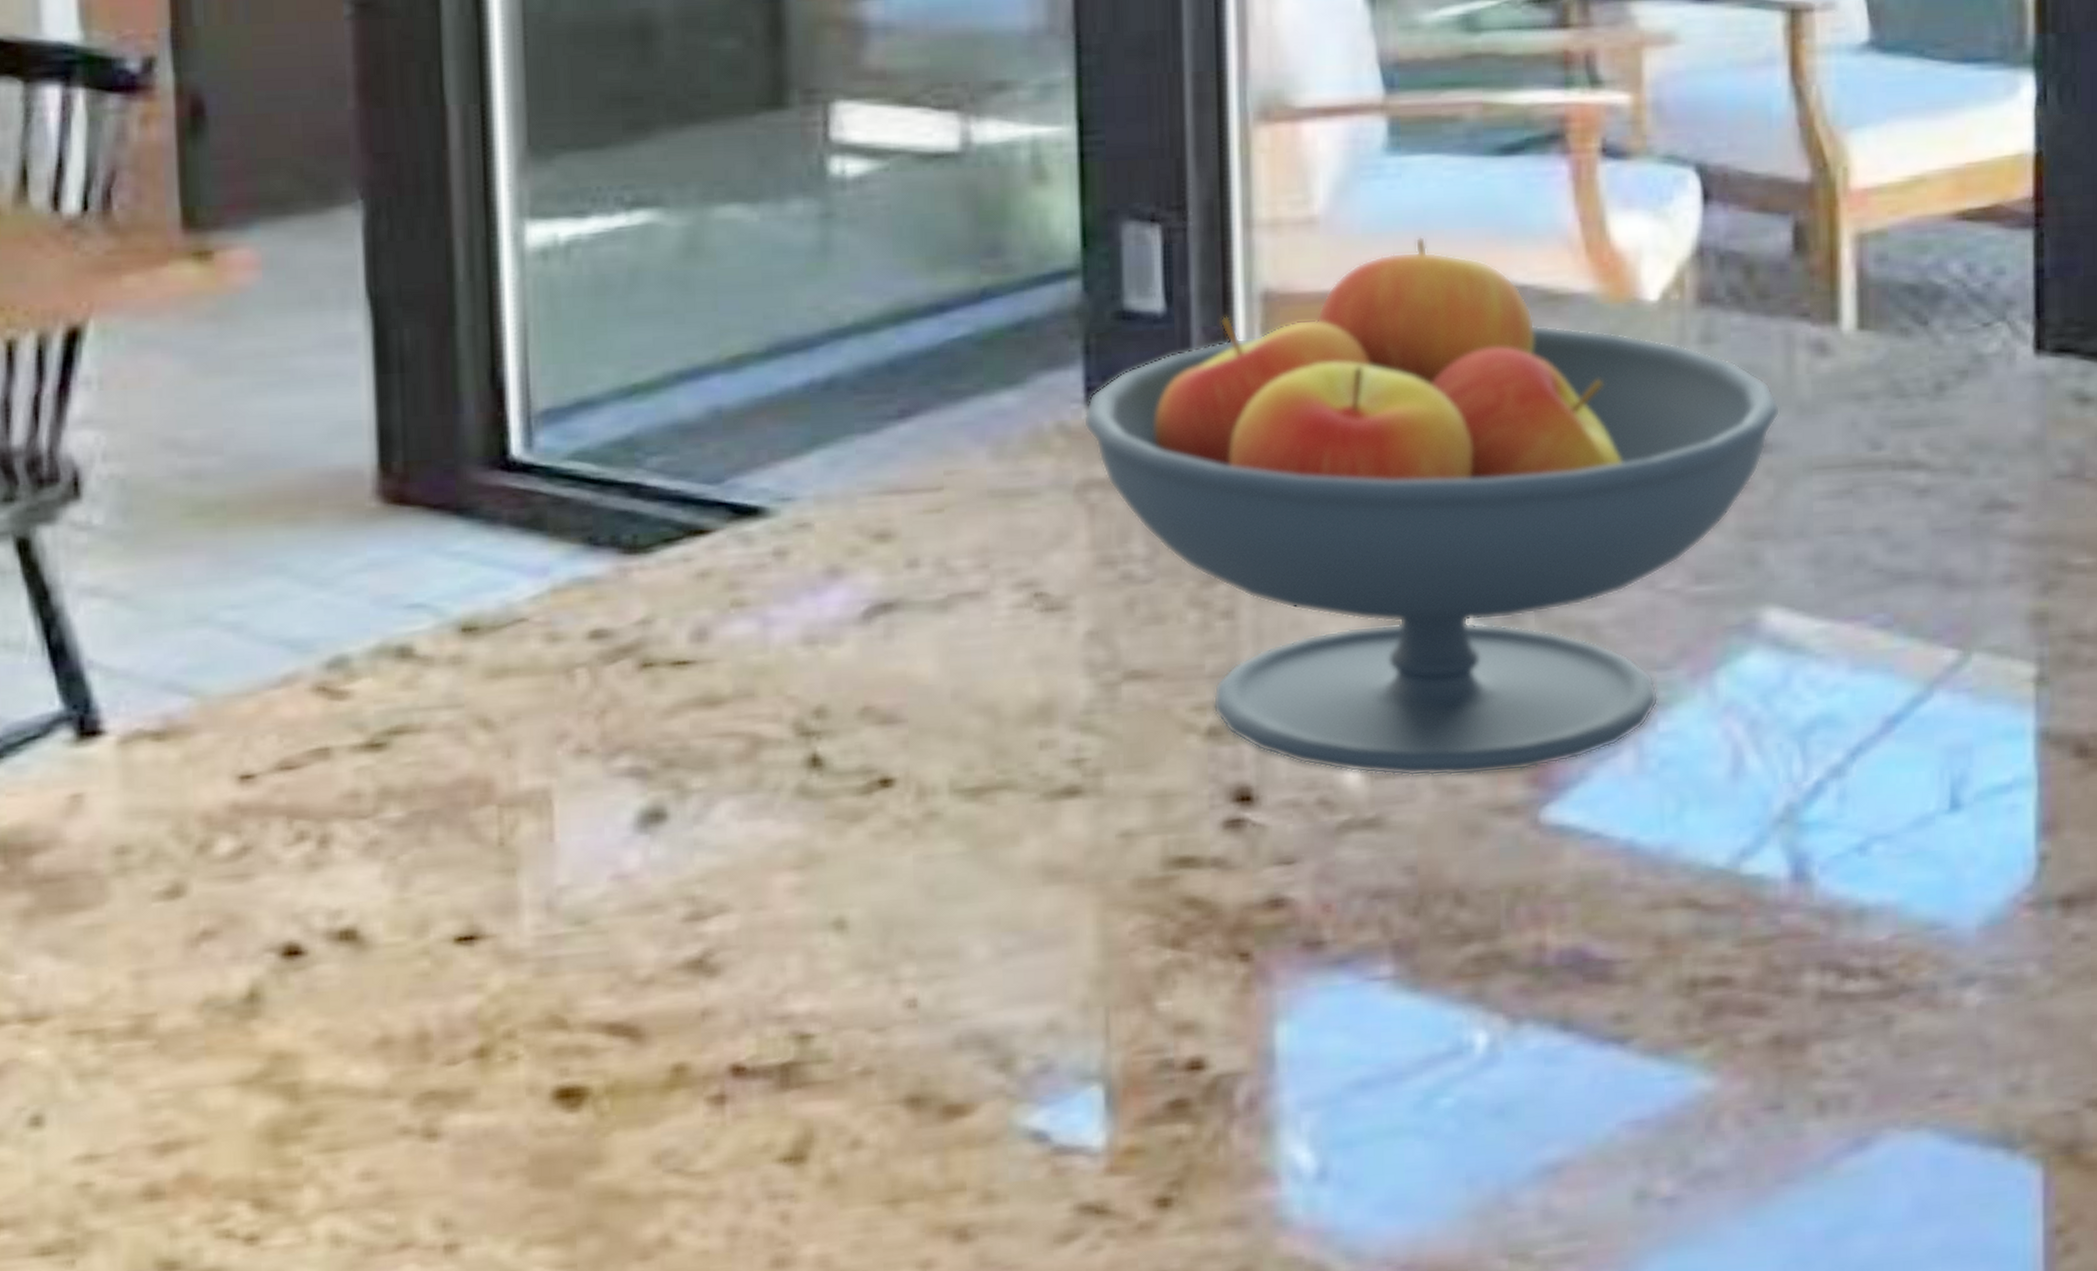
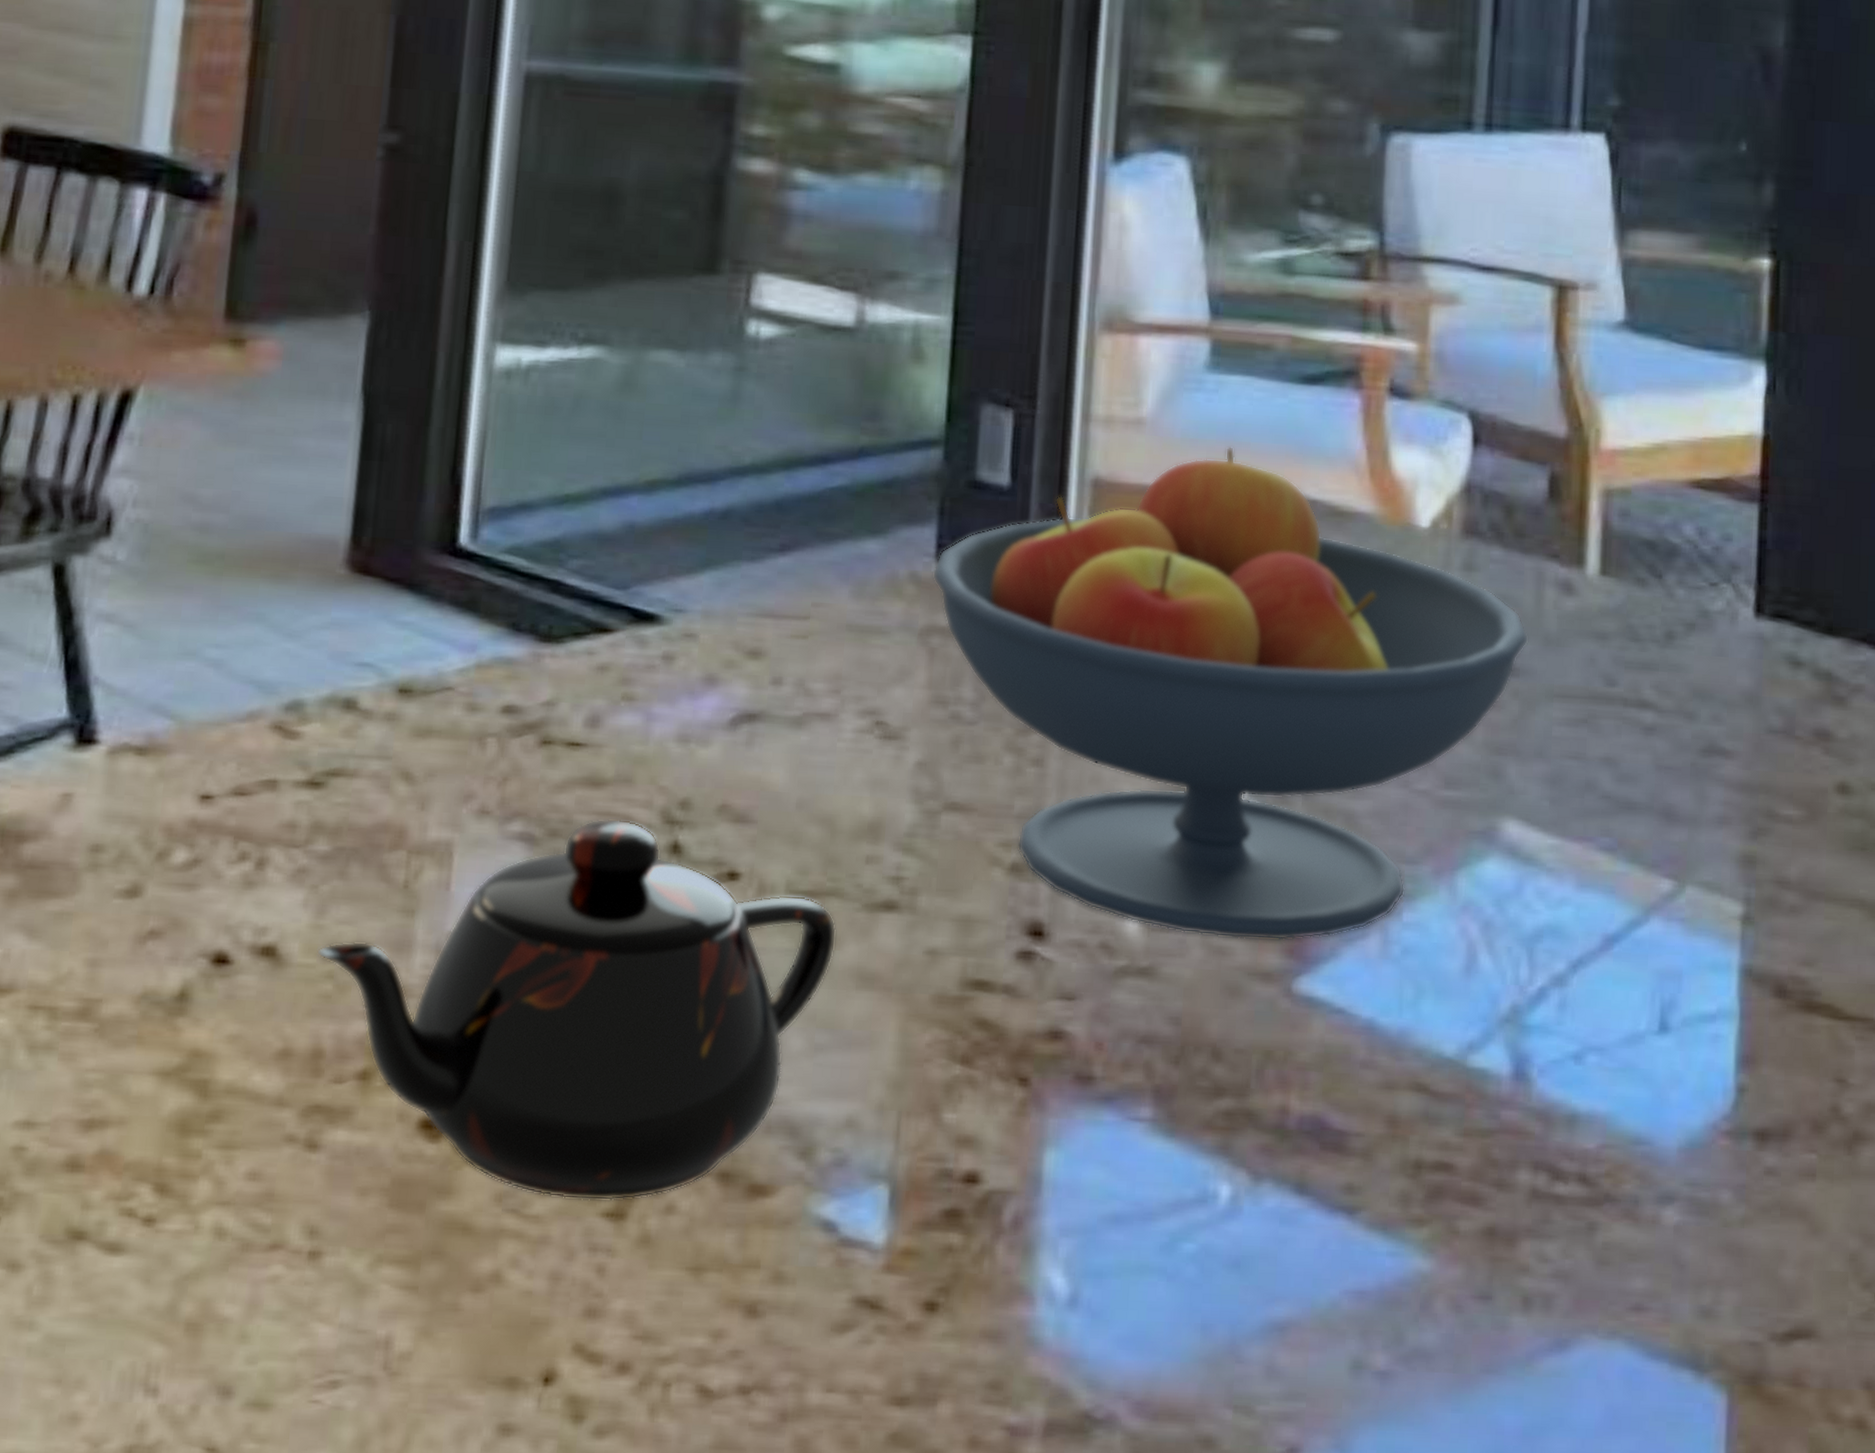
teapot: none [406,737,1014,1151] -> present [317,818,837,1201]

